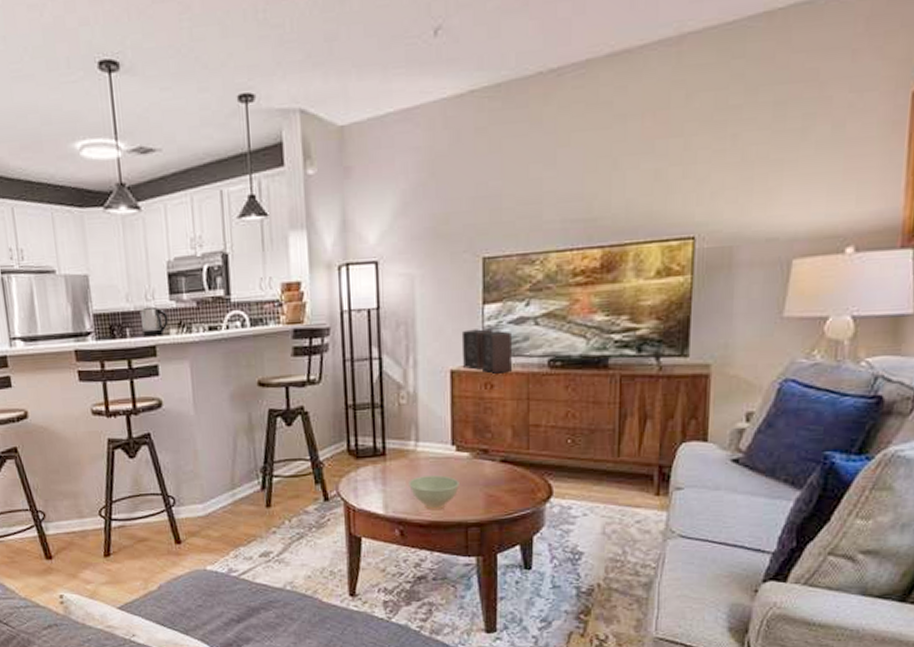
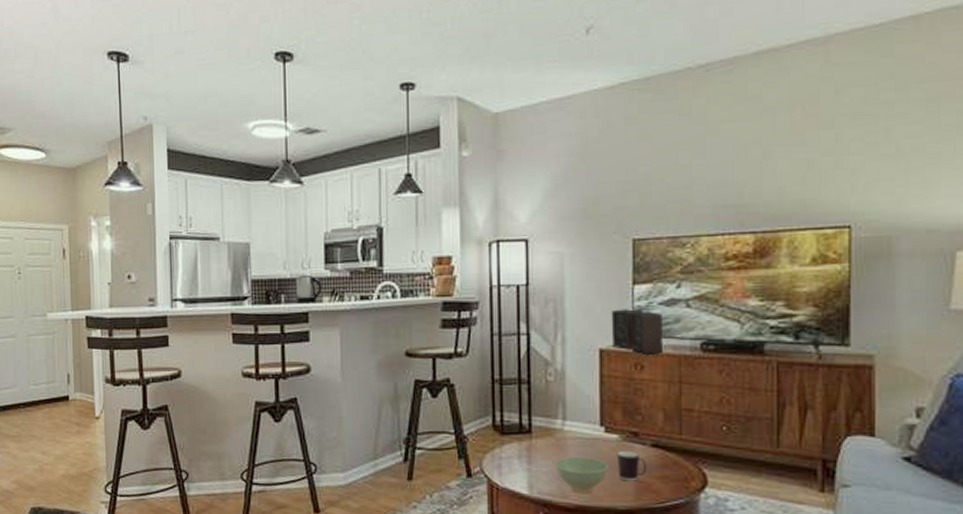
mug: none [467,467,497,496] -> present [616,450,647,482]

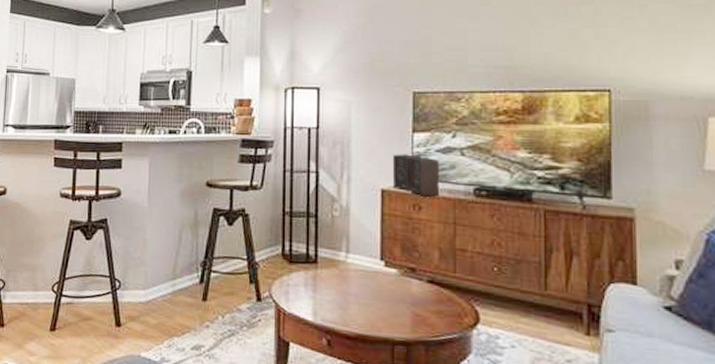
kettle: present [295,274,322,304] -> none [112,109,136,135]
bowl: present [555,457,608,494] -> none [338,287,387,324]
mug: present [616,450,647,482] -> none [394,284,423,315]

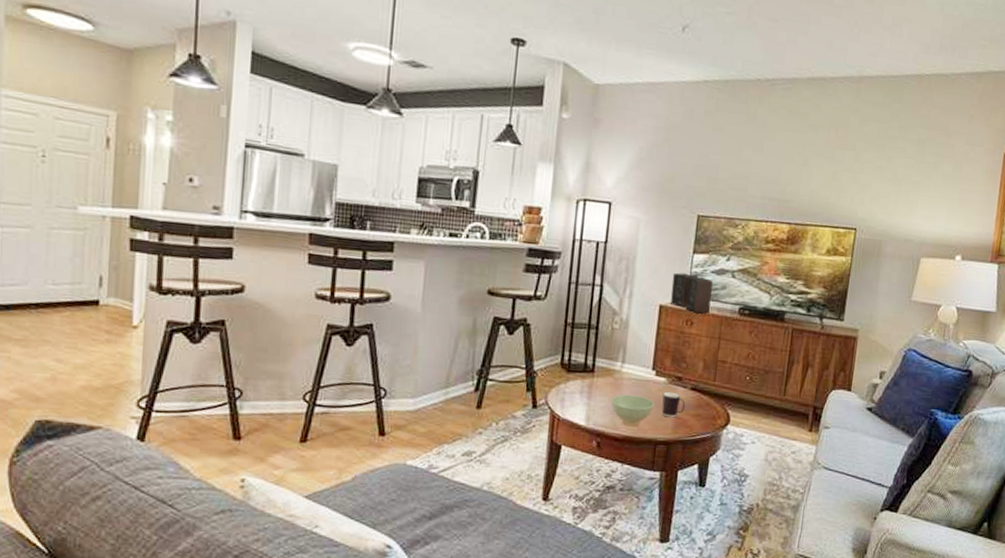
bowl: none [338,287,387,324] -> present [611,394,655,427]
mug: none [394,284,423,315] -> present [661,391,686,418]

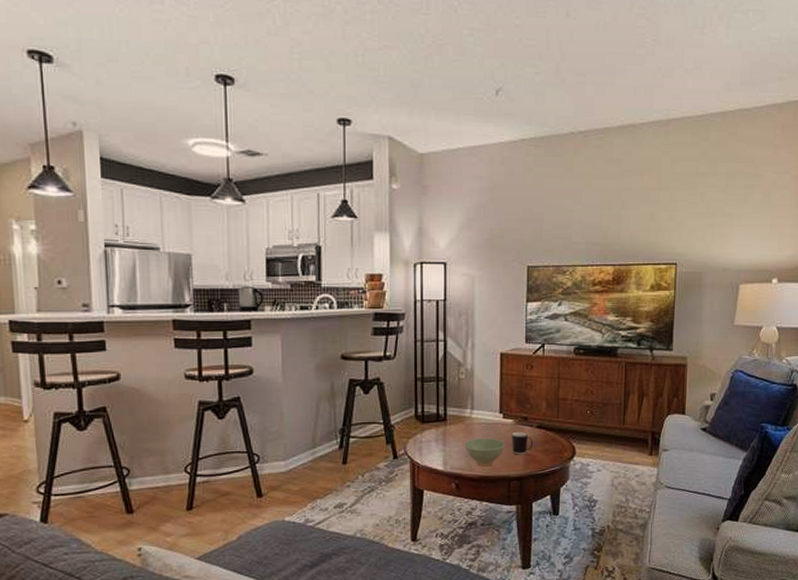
kettle: none [382,204,411,234] -> present [237,286,264,312]
speaker: present [671,272,713,314] -> none [509,321,547,358]

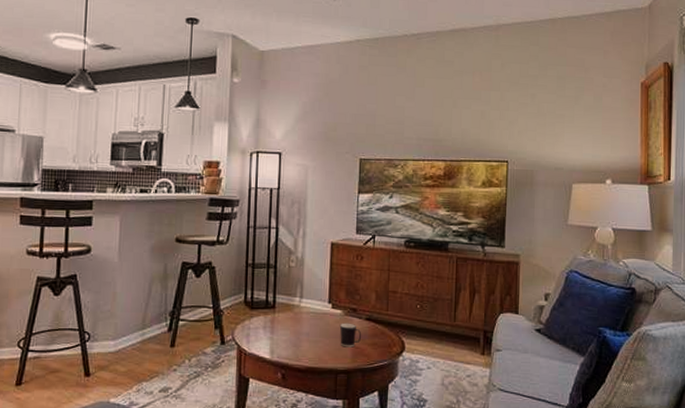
kettle: present [237,286,264,312] -> none [82,168,107,193]
bowl: present [464,438,505,467] -> none [292,327,333,358]

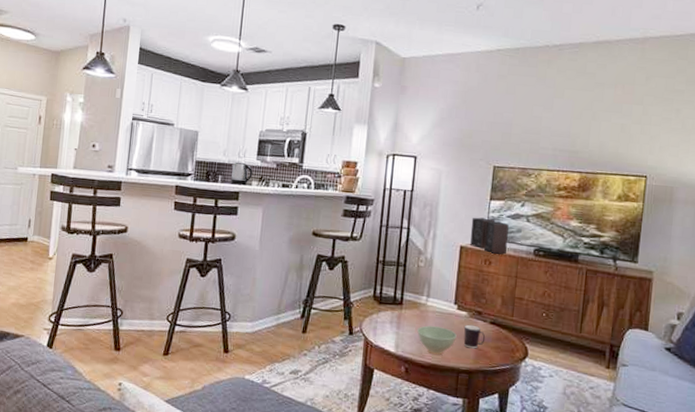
kettle: none [82,168,107,193] -> present [230,162,253,186]
bowl: none [292,327,333,358] -> present [417,325,457,356]
speaker: none [340,212,378,249] -> present [470,217,509,255]

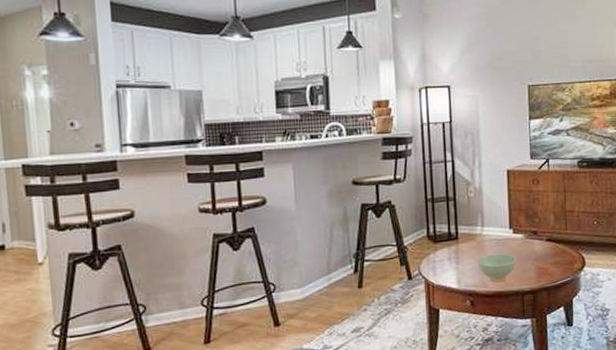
kettle: present [230,162,253,186] -> none [248,118,274,144]
mug: present [463,324,486,349] -> none [522,245,544,269]
speaker: present [470,217,509,255] -> none [514,138,552,173]

